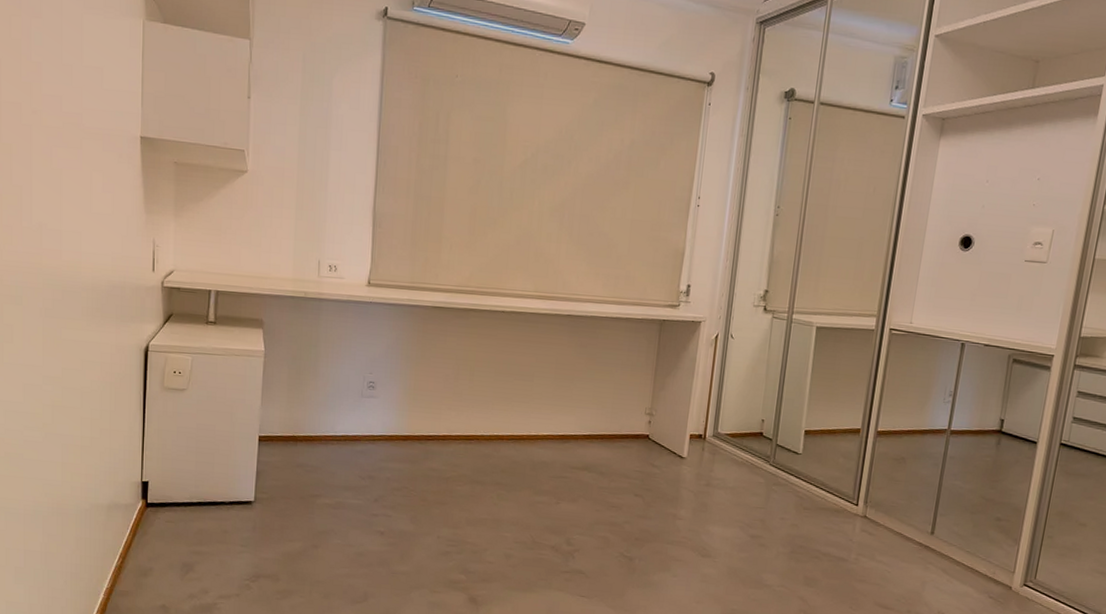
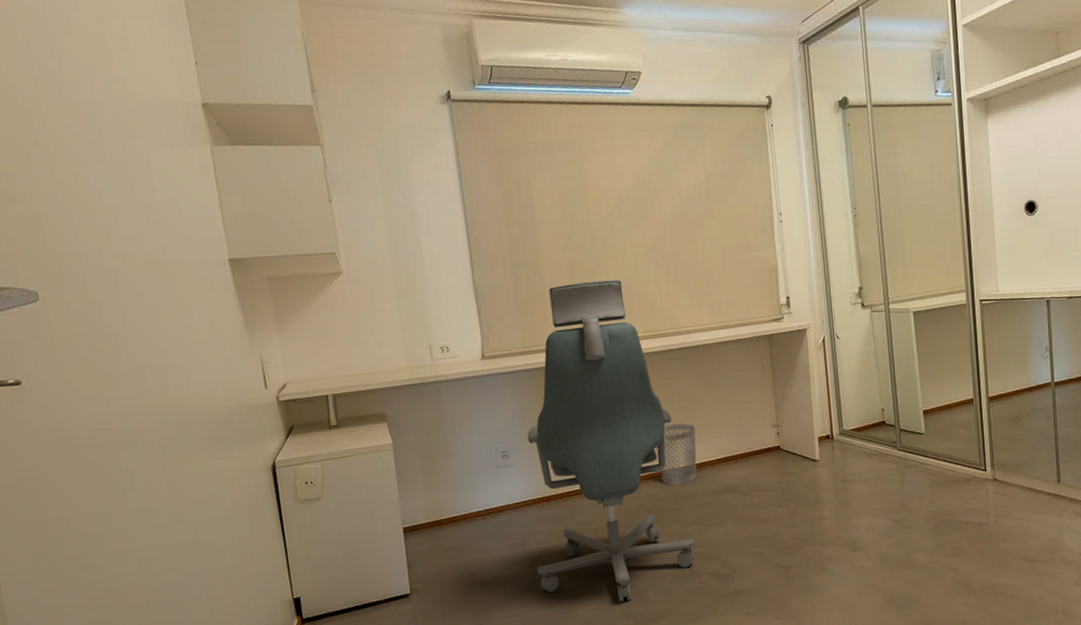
office chair: none [381,227,545,556] -> present [527,279,695,602]
wastebasket: none [522,390,567,453] -> present [655,423,697,486]

